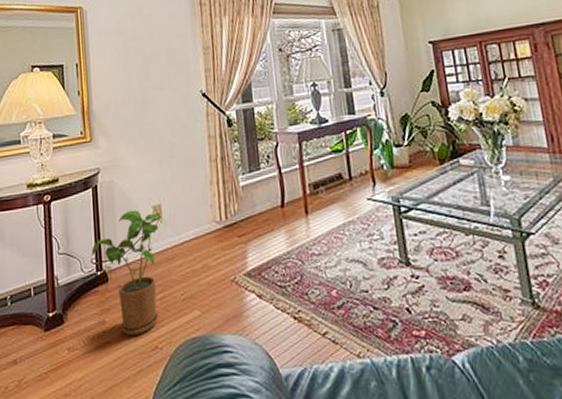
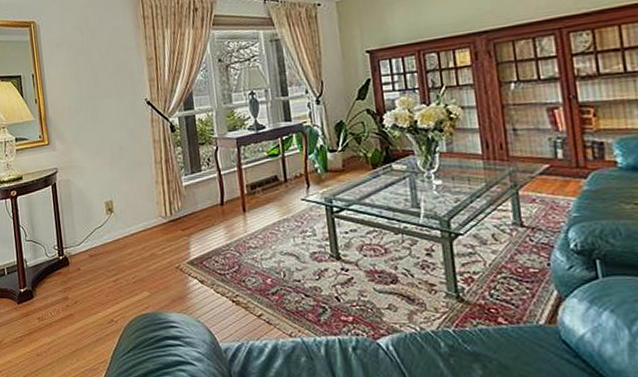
house plant: present [91,210,163,335] -> none [54,205,115,309]

